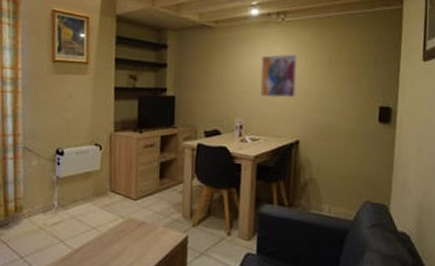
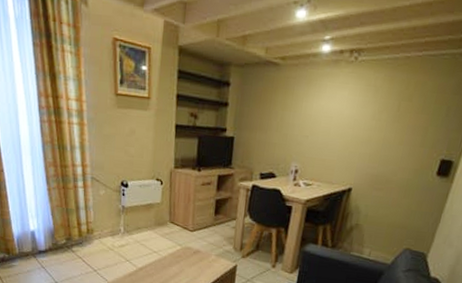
wall art: present [260,54,298,99] -> none [320,98,365,146]

